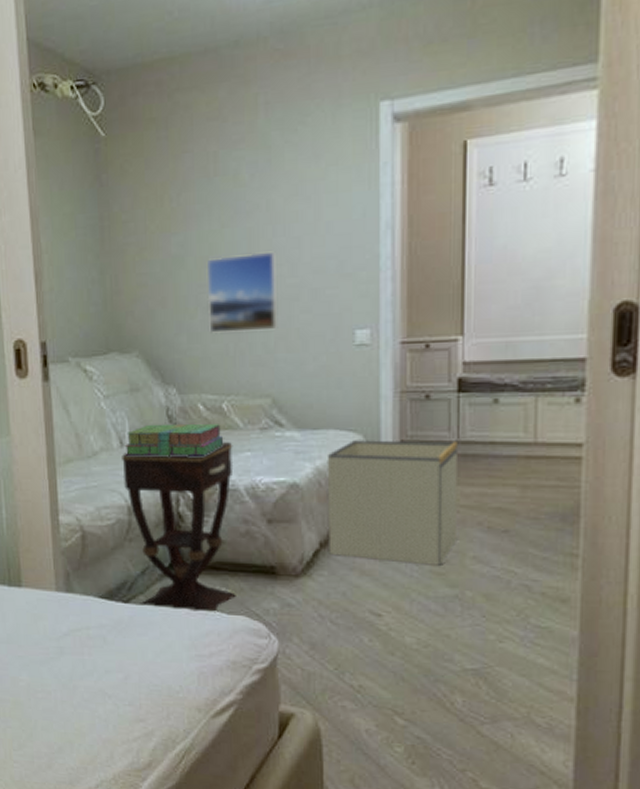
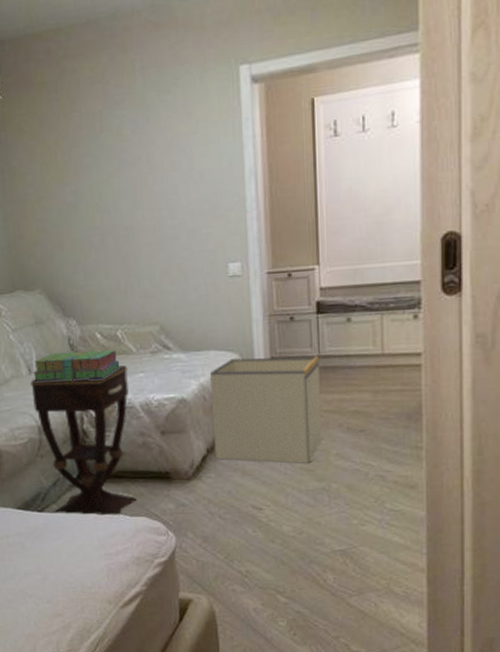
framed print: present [207,251,279,333] -> none [98,197,163,270]

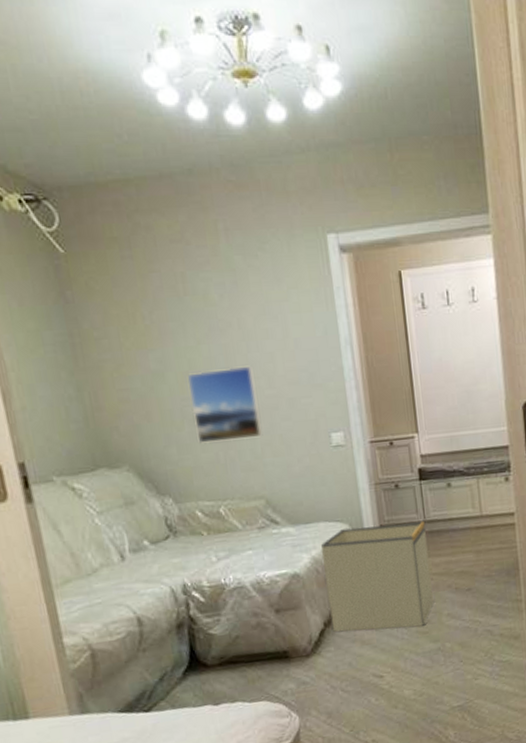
side table: present [31,365,137,516] -> none [124,543,255,711]
stack of books: present [32,350,120,381] -> none [125,528,226,569]
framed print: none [98,197,163,270] -> present [188,365,263,444]

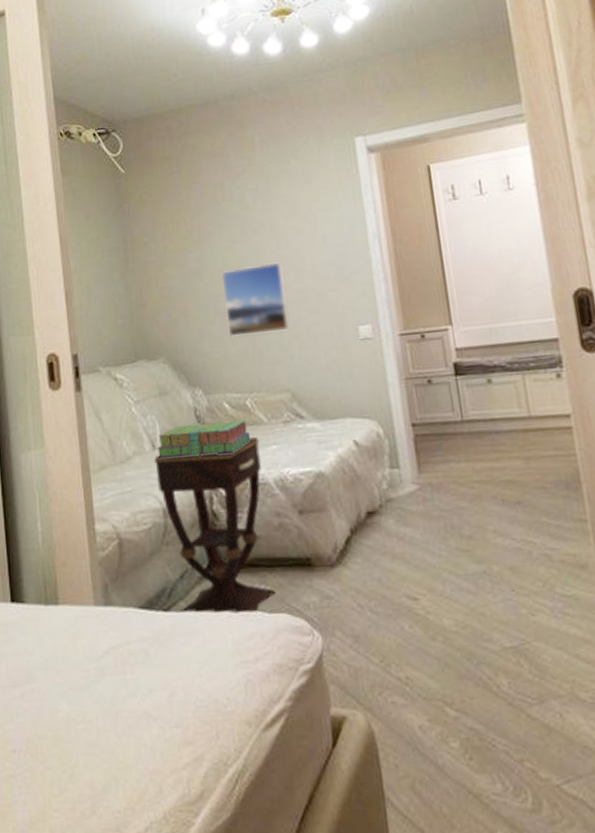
side table: none [124,543,255,711] -> present [154,437,276,614]
stack of books: none [125,528,226,569] -> present [156,421,251,458]
storage bin: present [321,521,434,632] -> none [348,421,477,543]

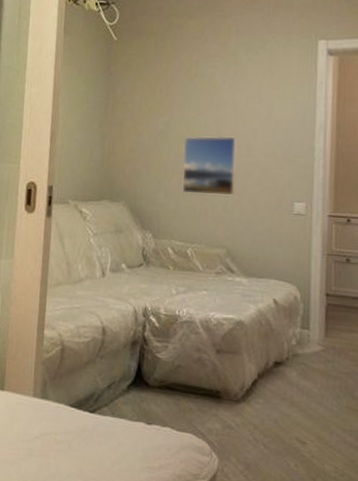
side table: present [154,437,276,614] -> none [101,281,193,429]
stack of books: present [156,421,251,458] -> none [105,260,186,291]

